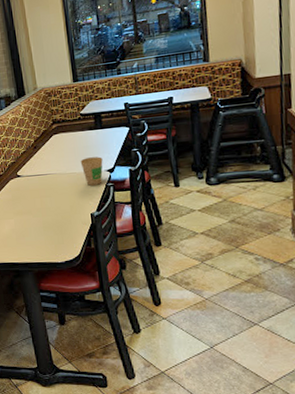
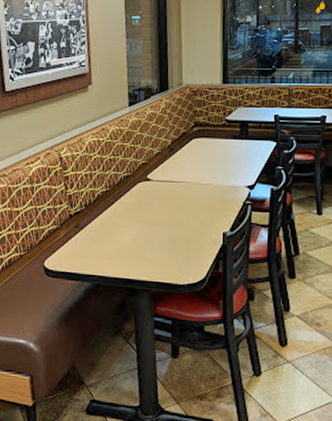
paper cup: present [80,156,103,186] -> none [219,169,244,201]

